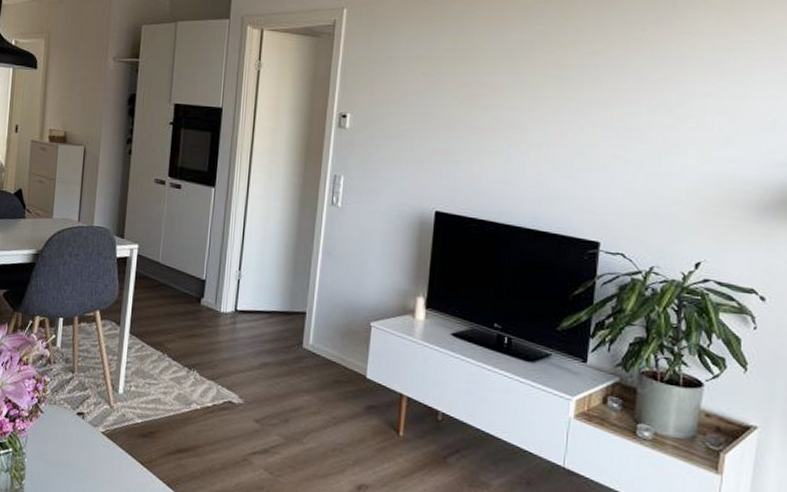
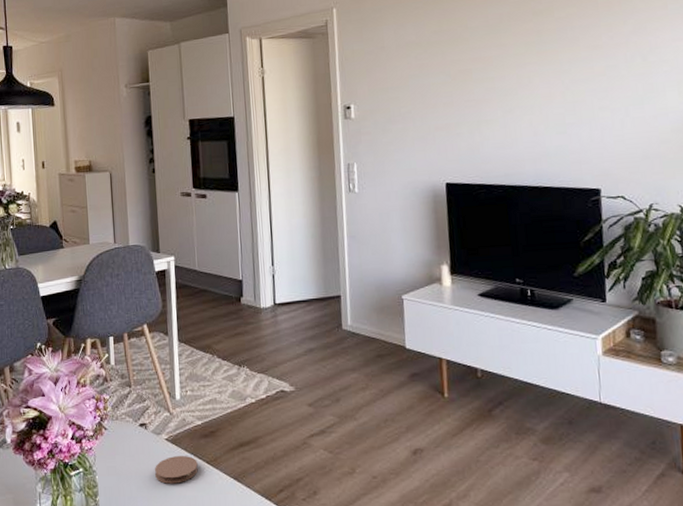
coaster: none [86,451,132,480] -> present [155,455,198,484]

